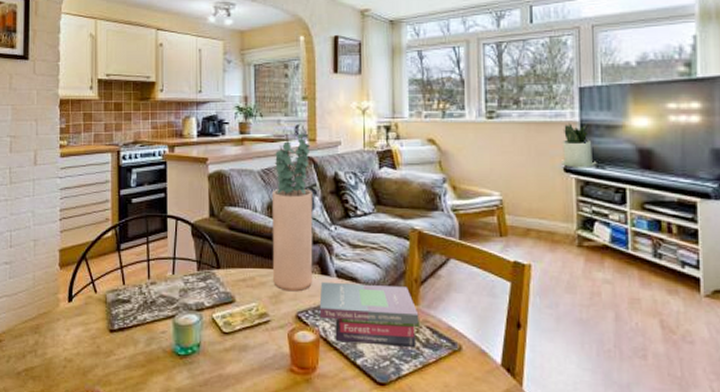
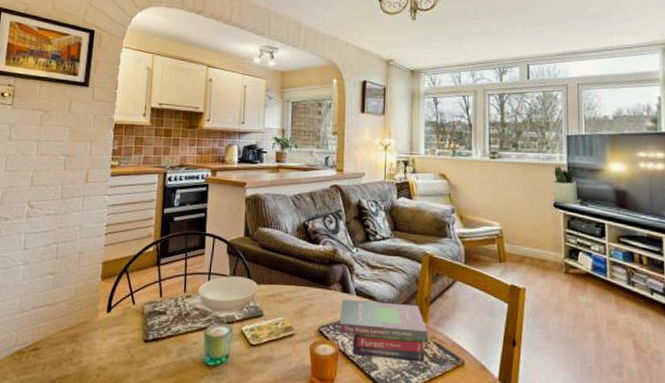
bowl: none [162,260,227,300] -> present [198,276,258,313]
vase: present [271,126,313,292] -> none [299,158,338,308]

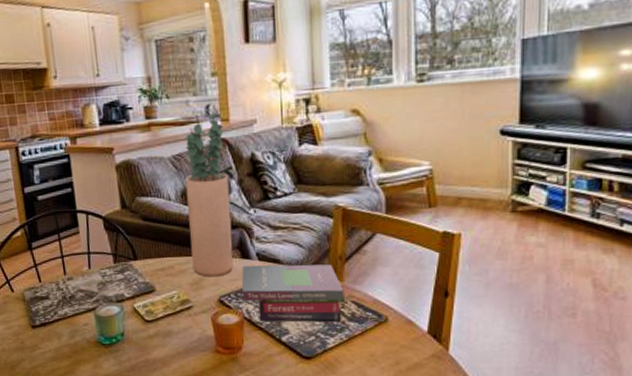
bowl: present [198,276,258,313] -> none [79,253,145,292]
vase: none [299,158,338,308] -> present [185,105,234,277]
planter: present [551,165,581,205] -> none [497,79,537,130]

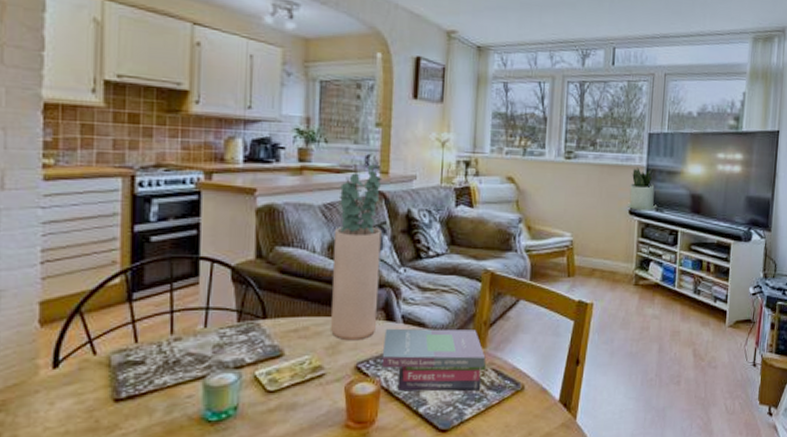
planter: none [497,79,537,130] -> present [626,167,657,211]

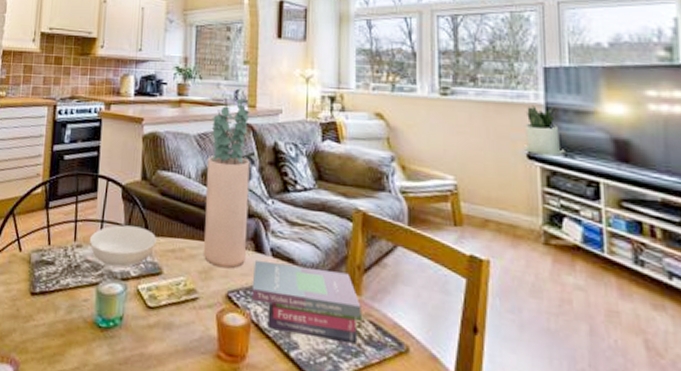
bowl: none [190,310,276,356] -> present [89,225,156,269]

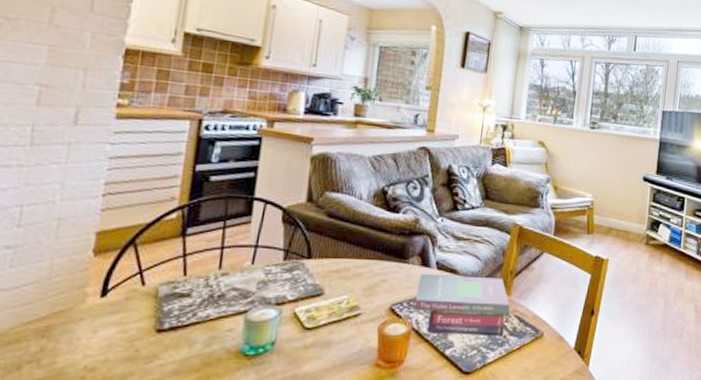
bowl: present [89,225,156,269] -> none [238,249,320,293]
vase: present [204,91,250,269] -> none [370,116,428,284]
planter: present [523,105,565,156] -> none [641,140,668,179]

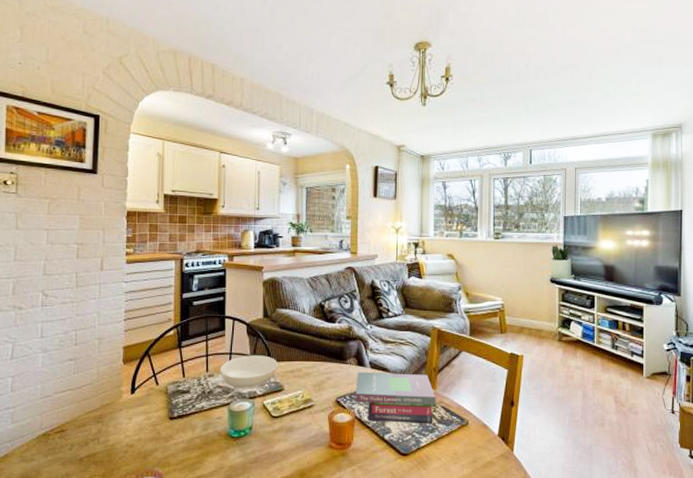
bowl: none [238,249,320,293] -> present [219,355,278,389]
planter: none [641,140,668,179] -> present [548,244,575,280]

